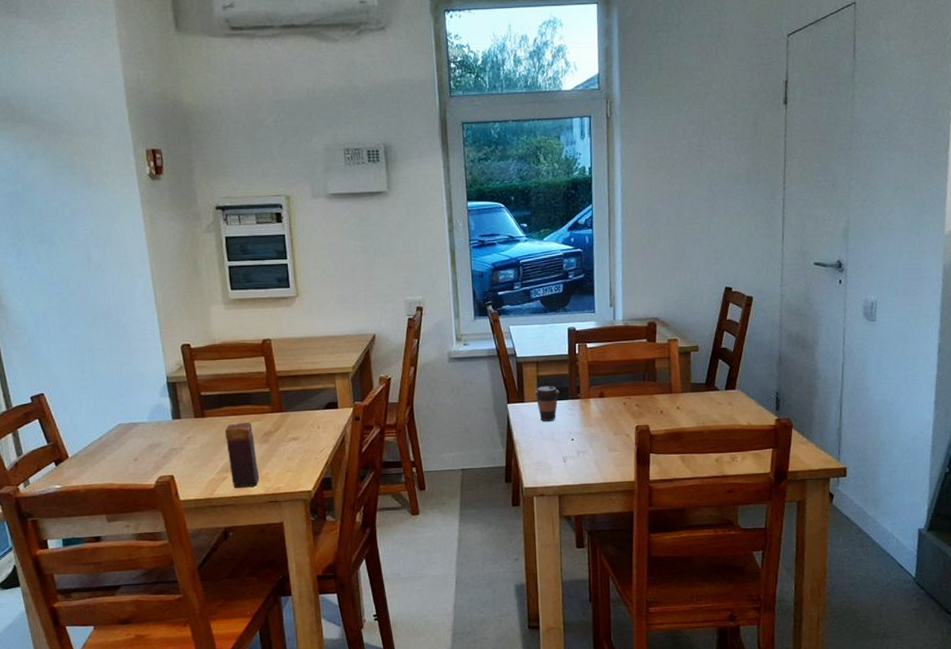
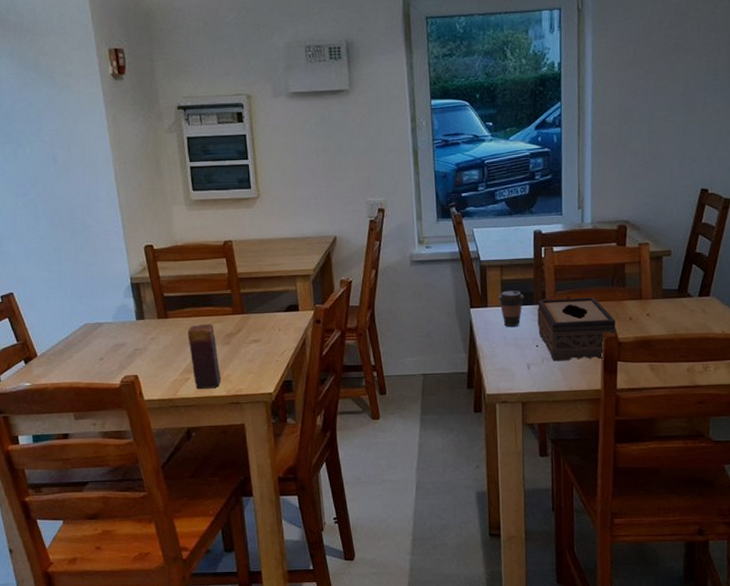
tissue box: none [572,391,649,455] -> present [537,297,617,362]

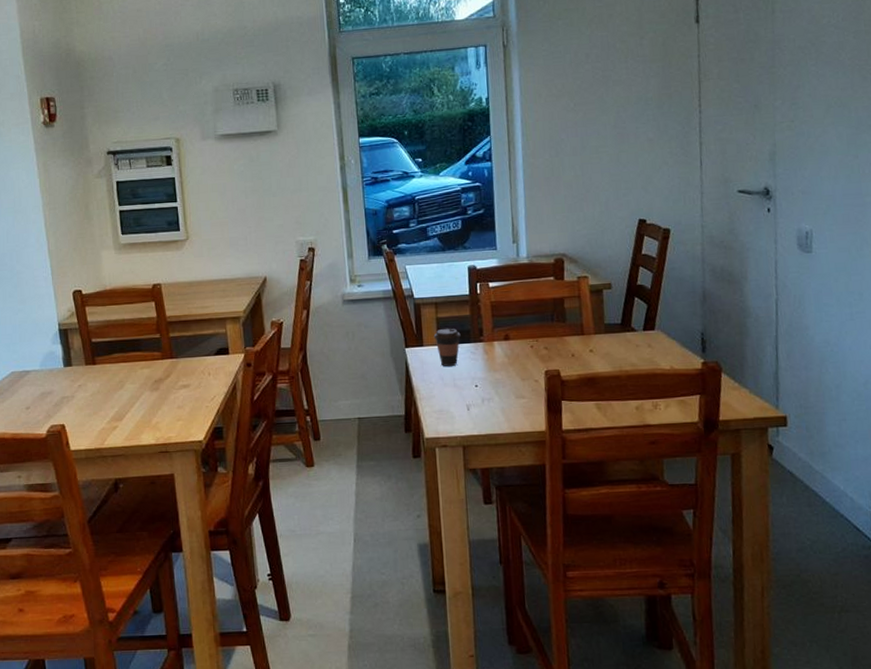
candle: present [187,323,222,389] -> none [115,369,150,438]
tissue box: present [537,297,617,362] -> none [475,333,559,402]

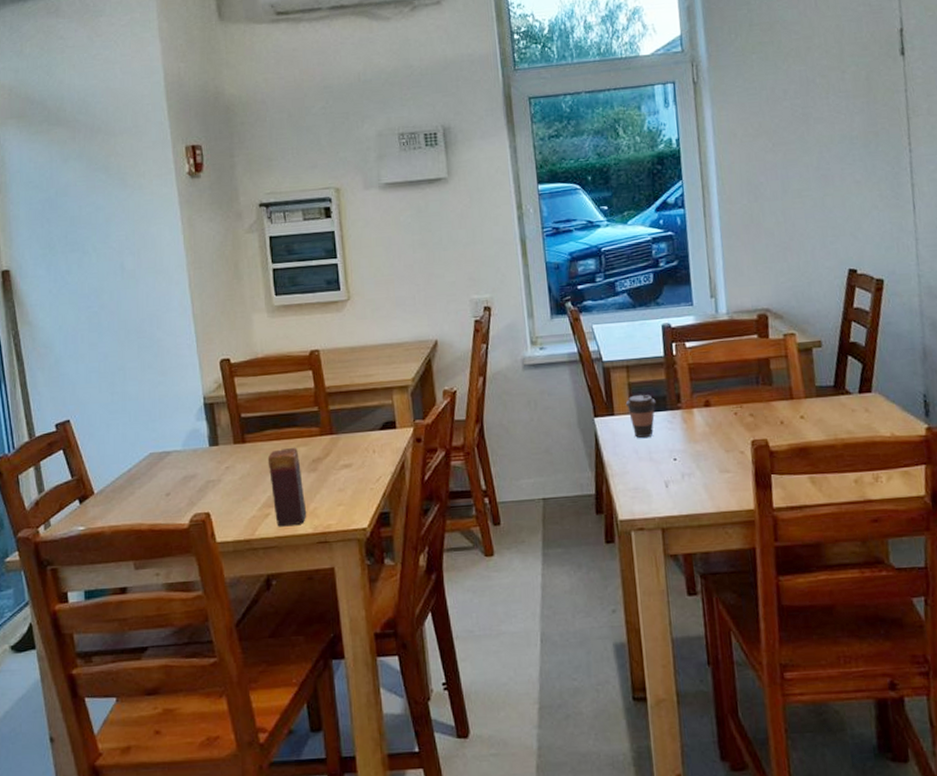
candle: none [115,369,150,438] -> present [267,447,307,527]

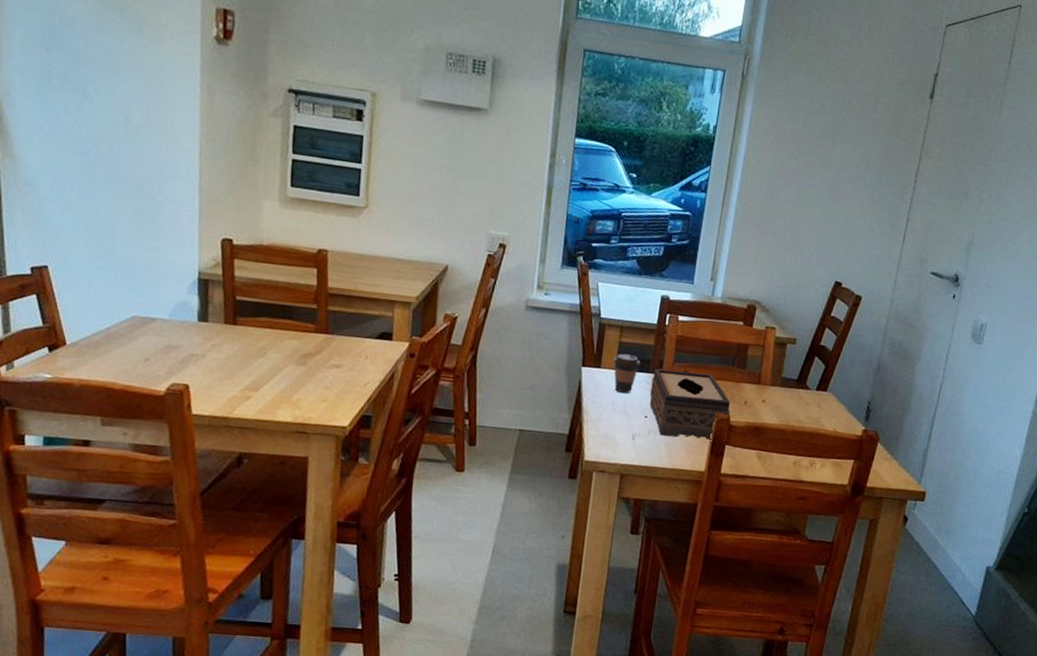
candle: present [267,447,307,527] -> none [256,337,291,412]
tissue box: none [672,399,768,477] -> present [649,368,730,440]

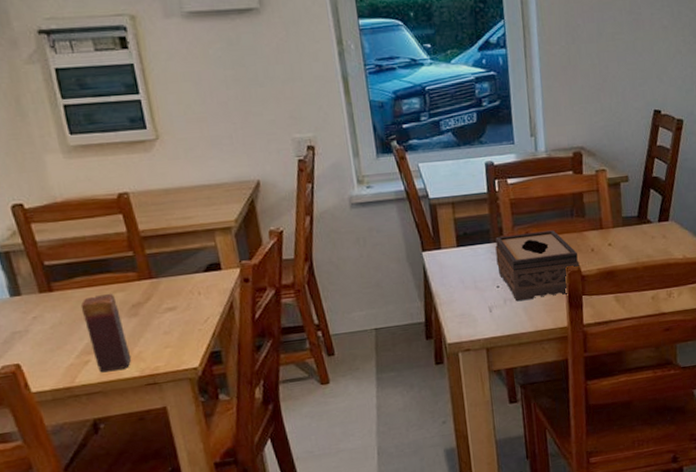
candle: none [256,337,291,412] -> present [80,293,132,373]
coffee cup: present [612,353,641,393] -> none [451,228,480,269]

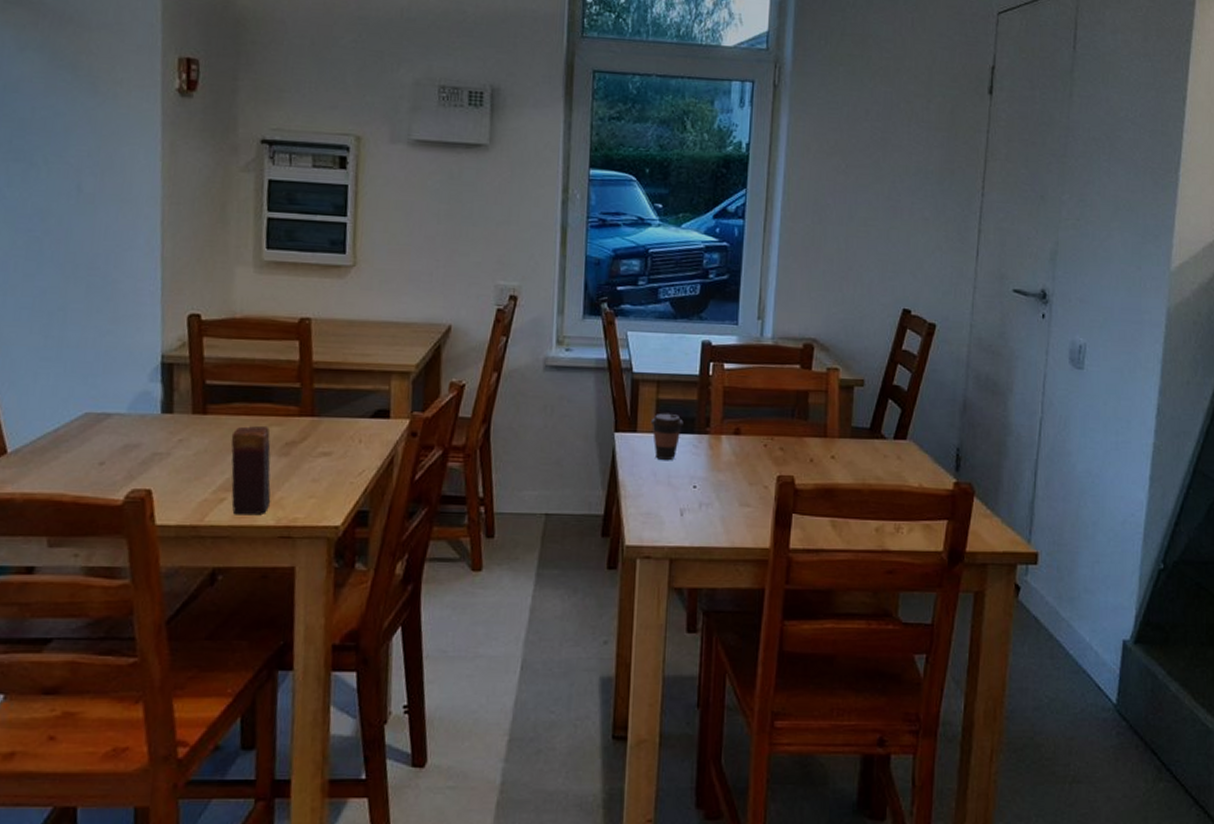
coffee cup: none [451,228,480,269] -> present [650,413,684,460]
tissue box: present [495,230,580,302] -> none [697,427,794,509]

